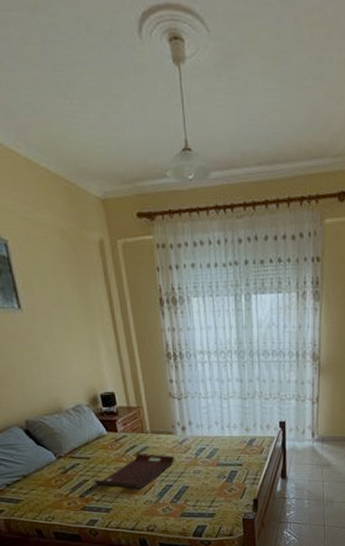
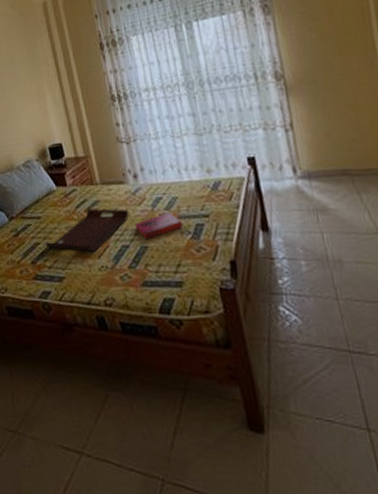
hardback book: none [179,460,219,482] -> present [135,212,182,241]

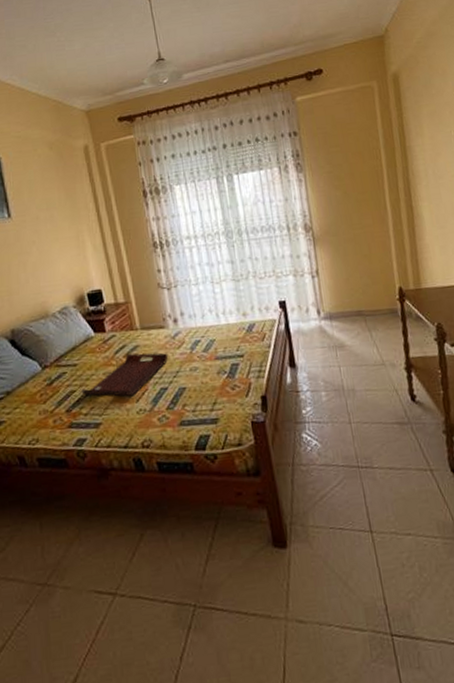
hardback book: present [135,212,182,241] -> none [174,354,219,382]

